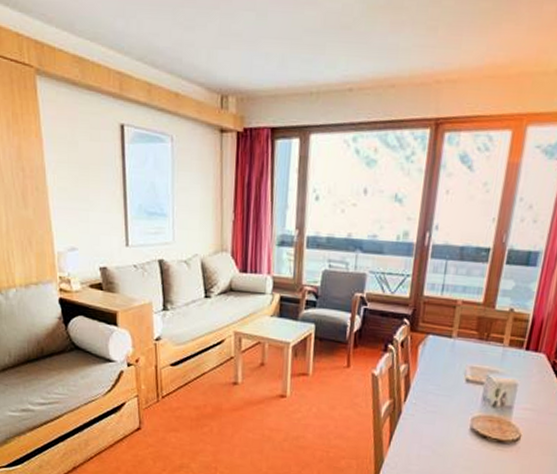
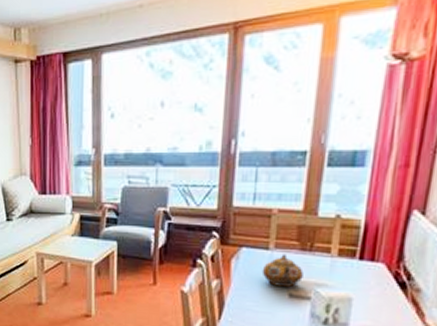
teapot: none [444,342,480,374] -> present [261,254,303,288]

